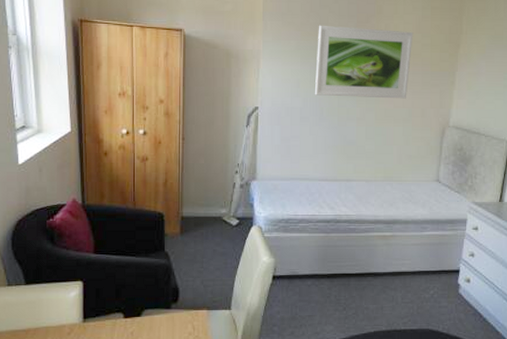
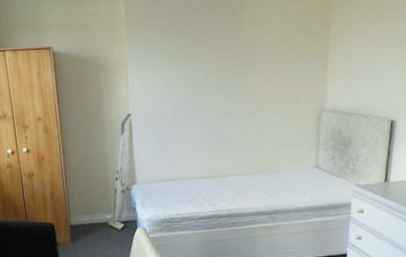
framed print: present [314,25,413,99] -> none [182,17,280,96]

